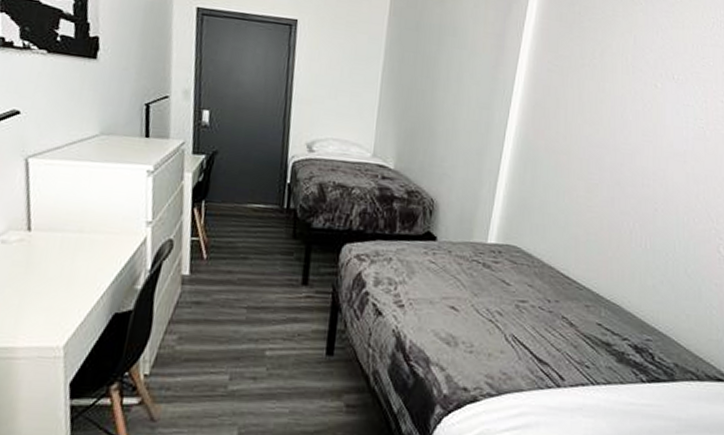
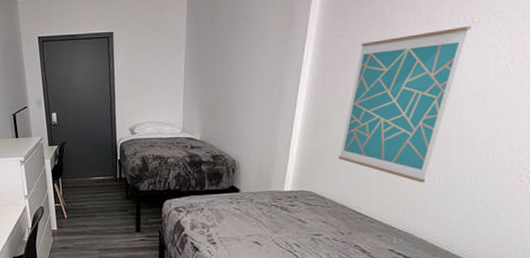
wall art: none [546,81,673,247] -> present [338,26,472,183]

